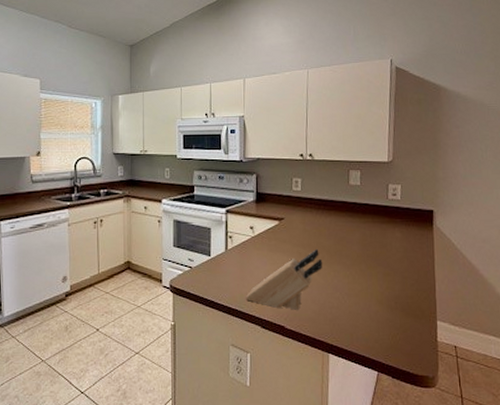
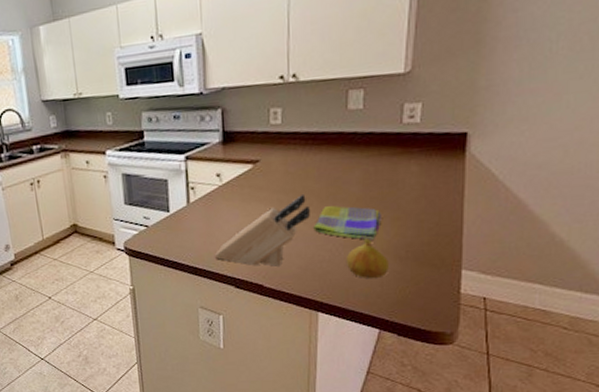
dish towel: none [325,260,376,292] -> present [313,206,382,241]
fruit: none [350,290,383,326] -> present [345,238,389,279]

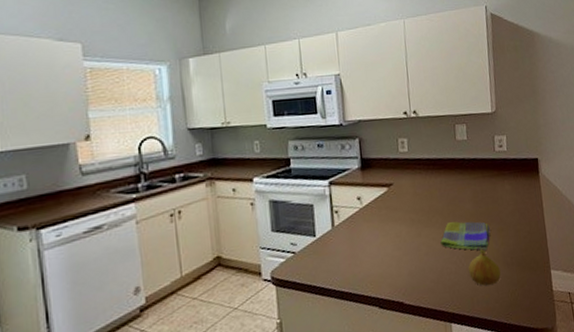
knife block: present [214,193,310,266] -> none [358,212,437,283]

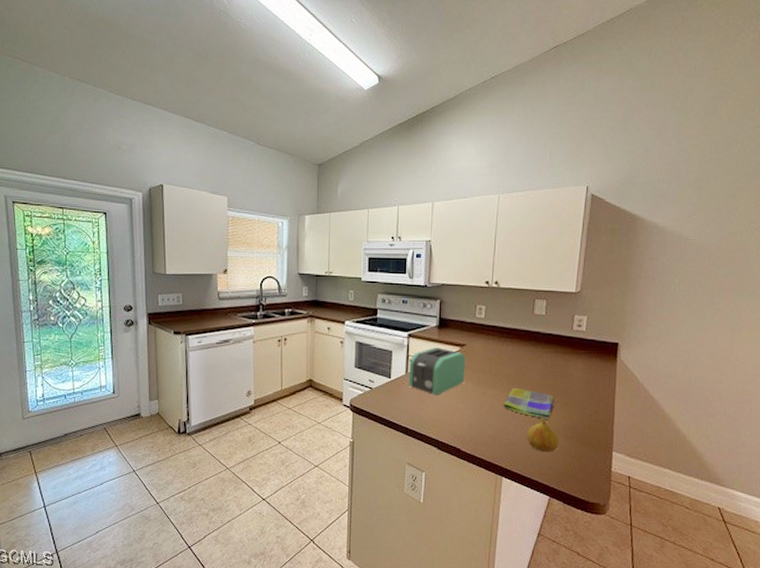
toaster: none [334,191,397,247] -> present [408,347,466,396]

